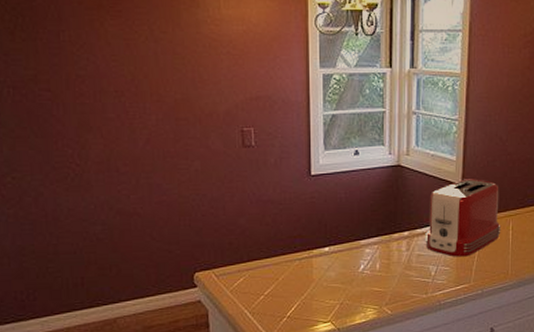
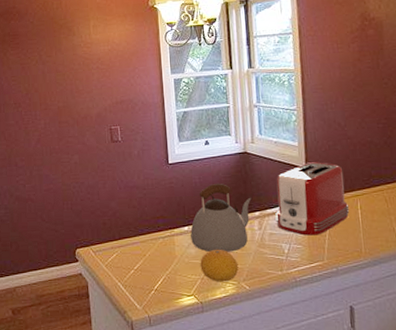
kettle: none [331,199,401,275] -> present [190,183,252,252]
fruit: none [340,271,382,307] -> present [200,249,239,282]

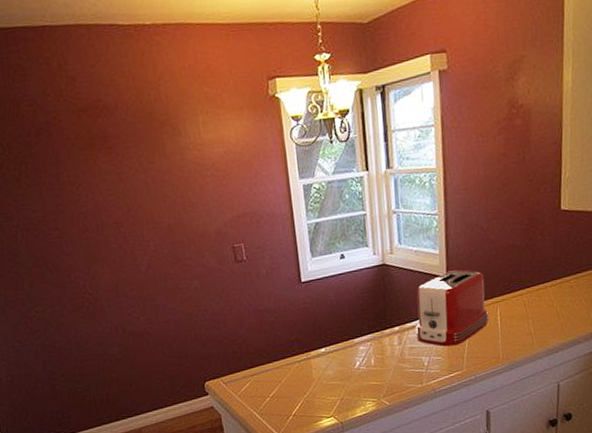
kettle: present [190,183,252,252] -> none [328,299,391,372]
fruit: present [200,249,239,282] -> none [339,368,379,401]

